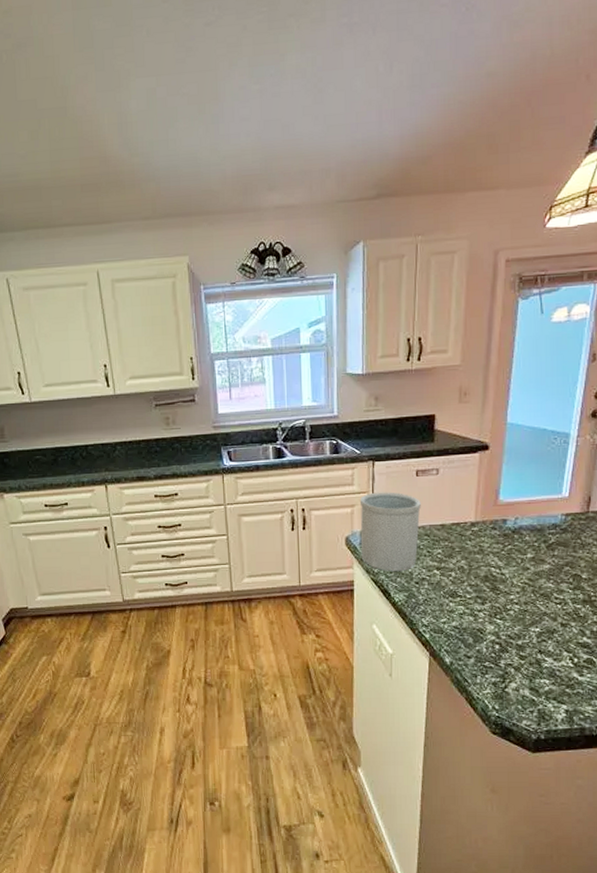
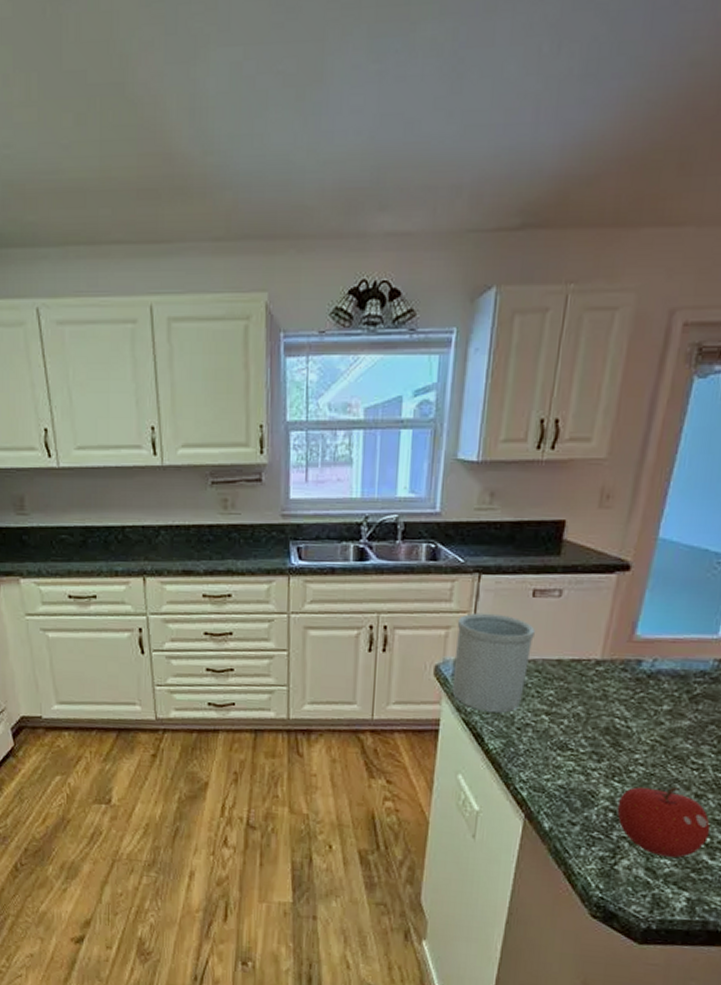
fruit: none [501,619,576,677] -> present [617,786,710,858]

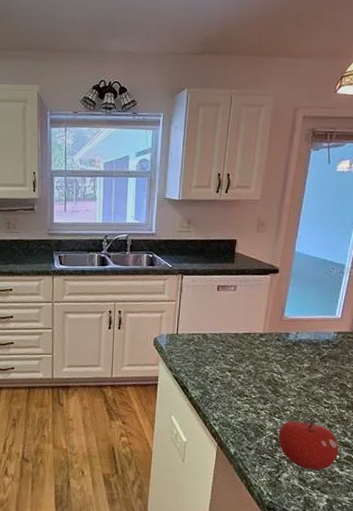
utensil holder: present [452,612,535,713] -> none [166,301,220,371]

